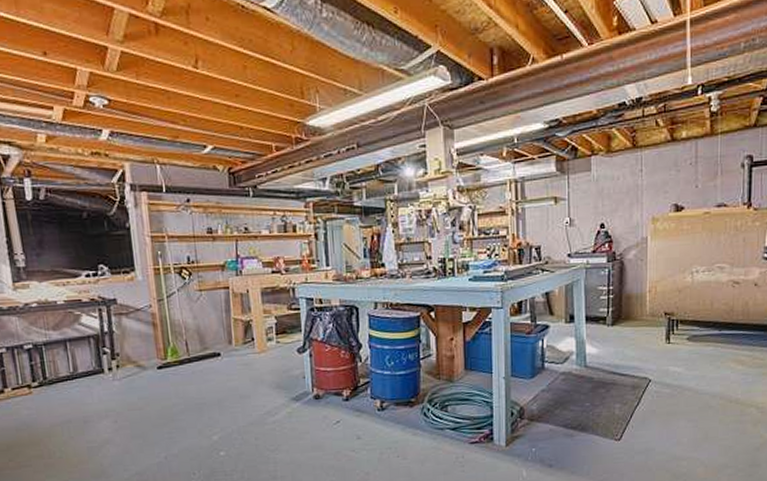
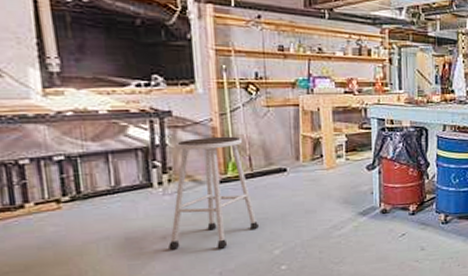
stool: none [120,321,197,433] -> present [168,136,258,250]

